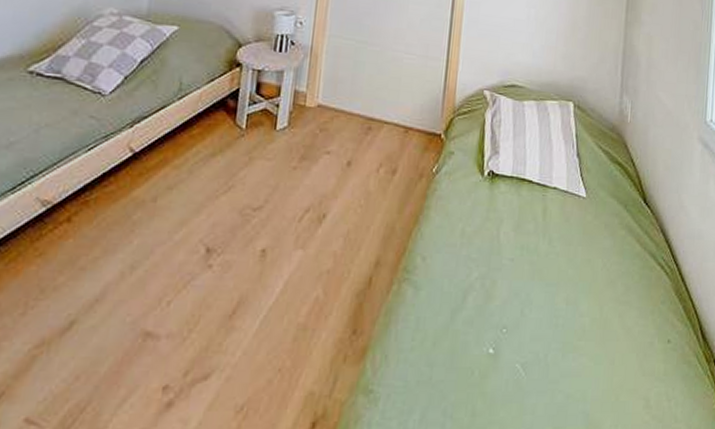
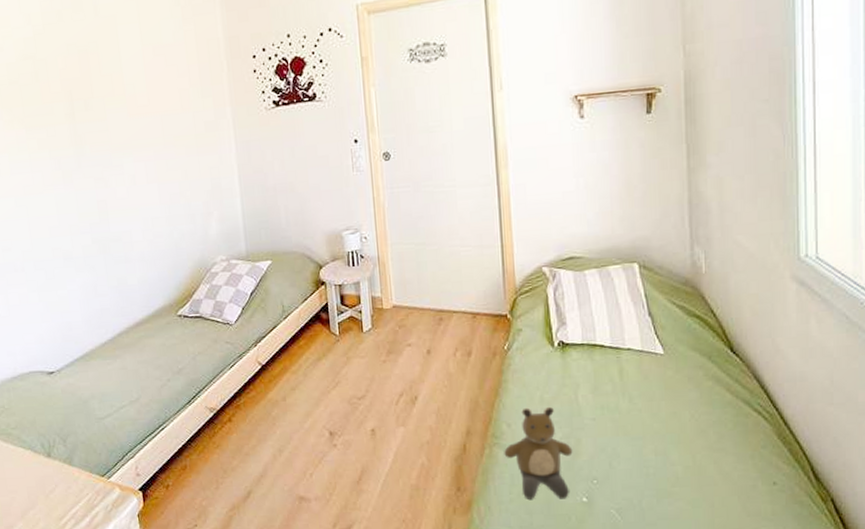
bear: none [413,240,487,350] -> present [504,406,573,499]

